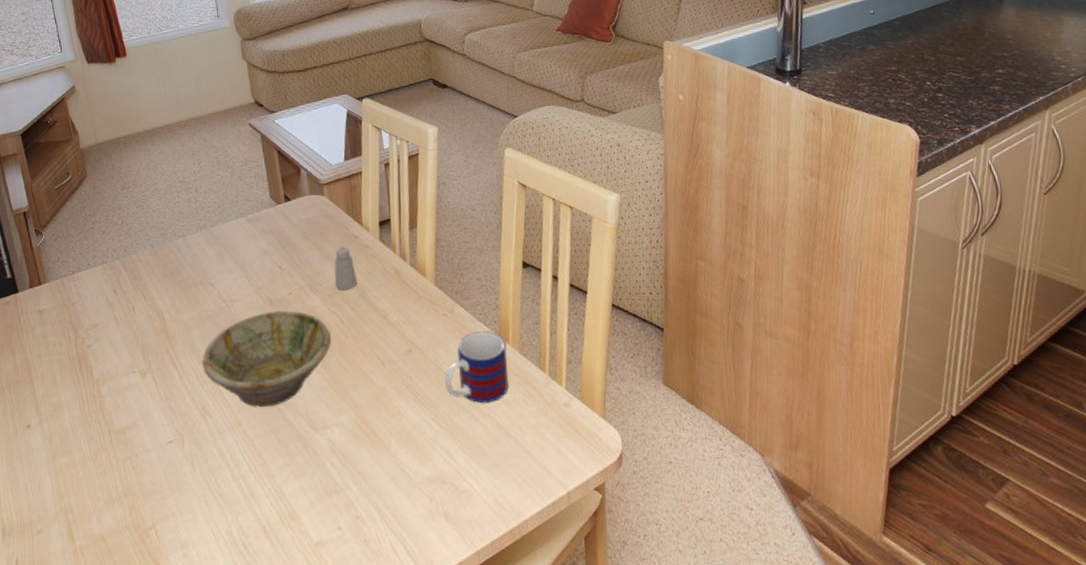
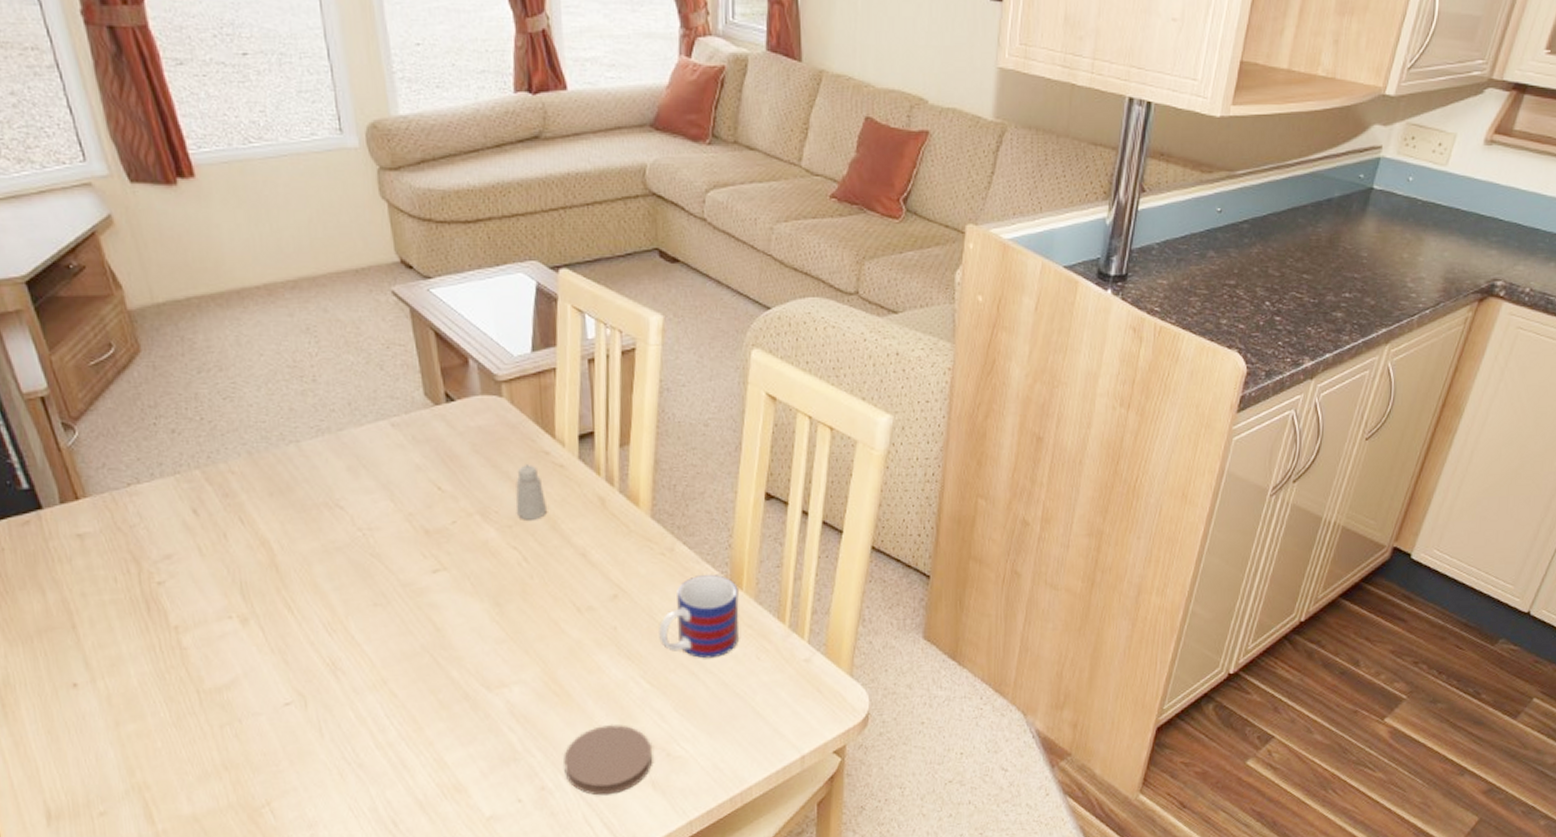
bowl: present [202,311,332,407] -> none [329,544,512,662]
coaster: none [373,462,444,525] -> present [563,725,652,796]

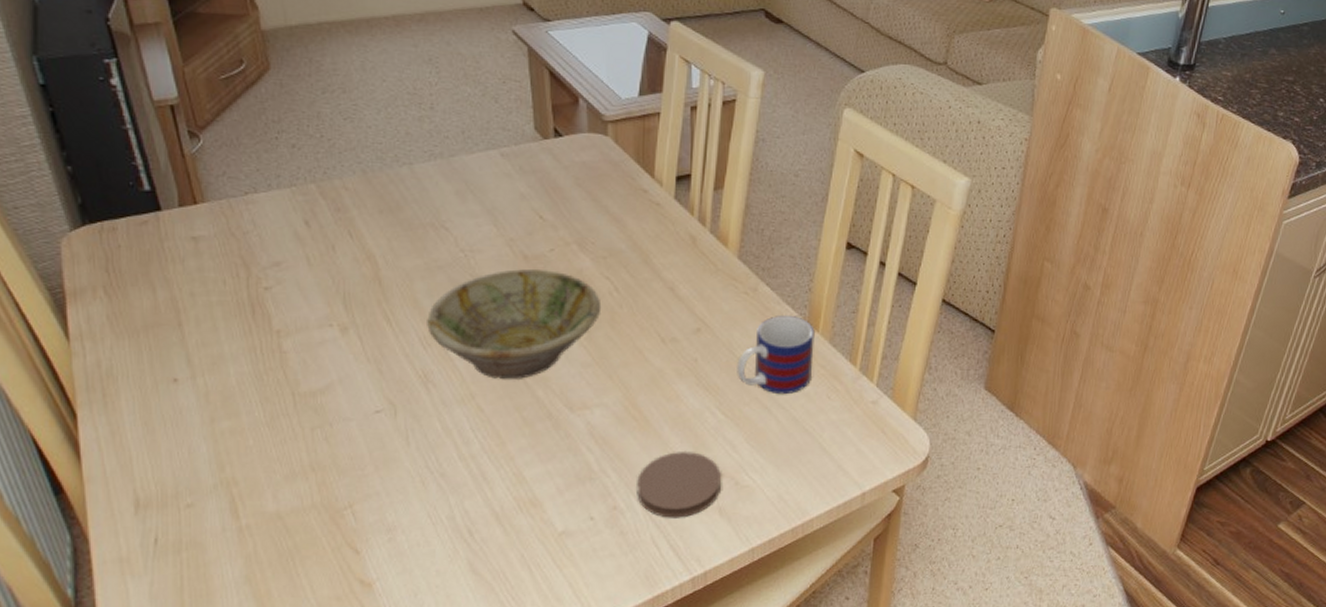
bowl: none [329,544,512,662] -> present [427,269,602,379]
saltshaker: present [515,464,546,520] -> none [611,201,640,253]

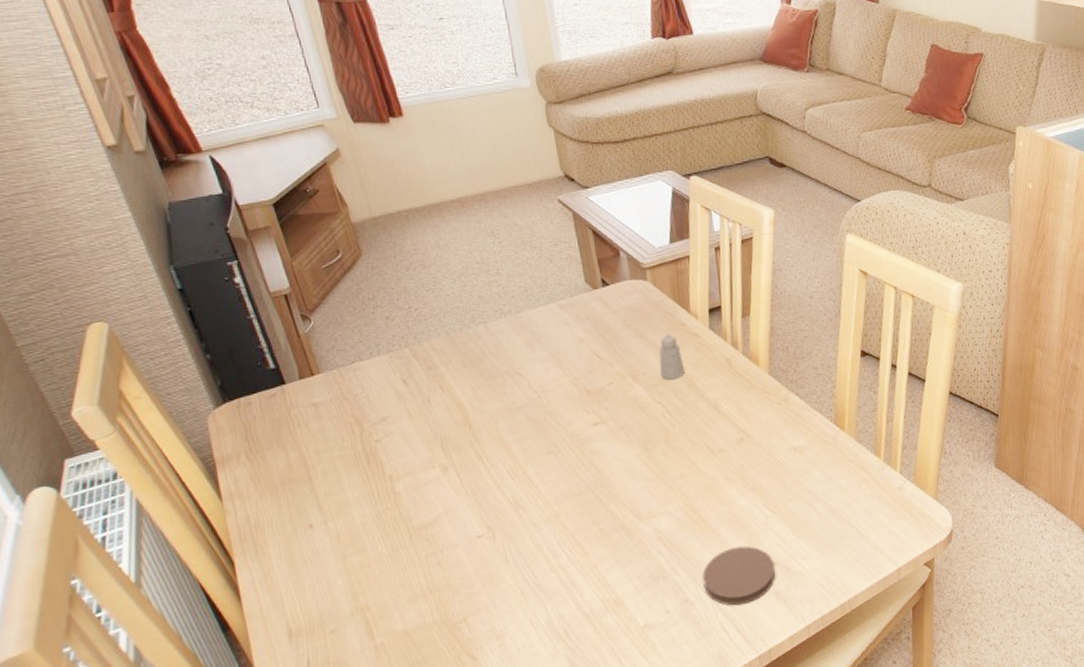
bowl: present [427,269,602,379] -> none [512,401,657,499]
saltshaker: none [611,201,640,253] -> present [659,334,684,380]
mug: present [737,314,815,395] -> none [777,419,843,489]

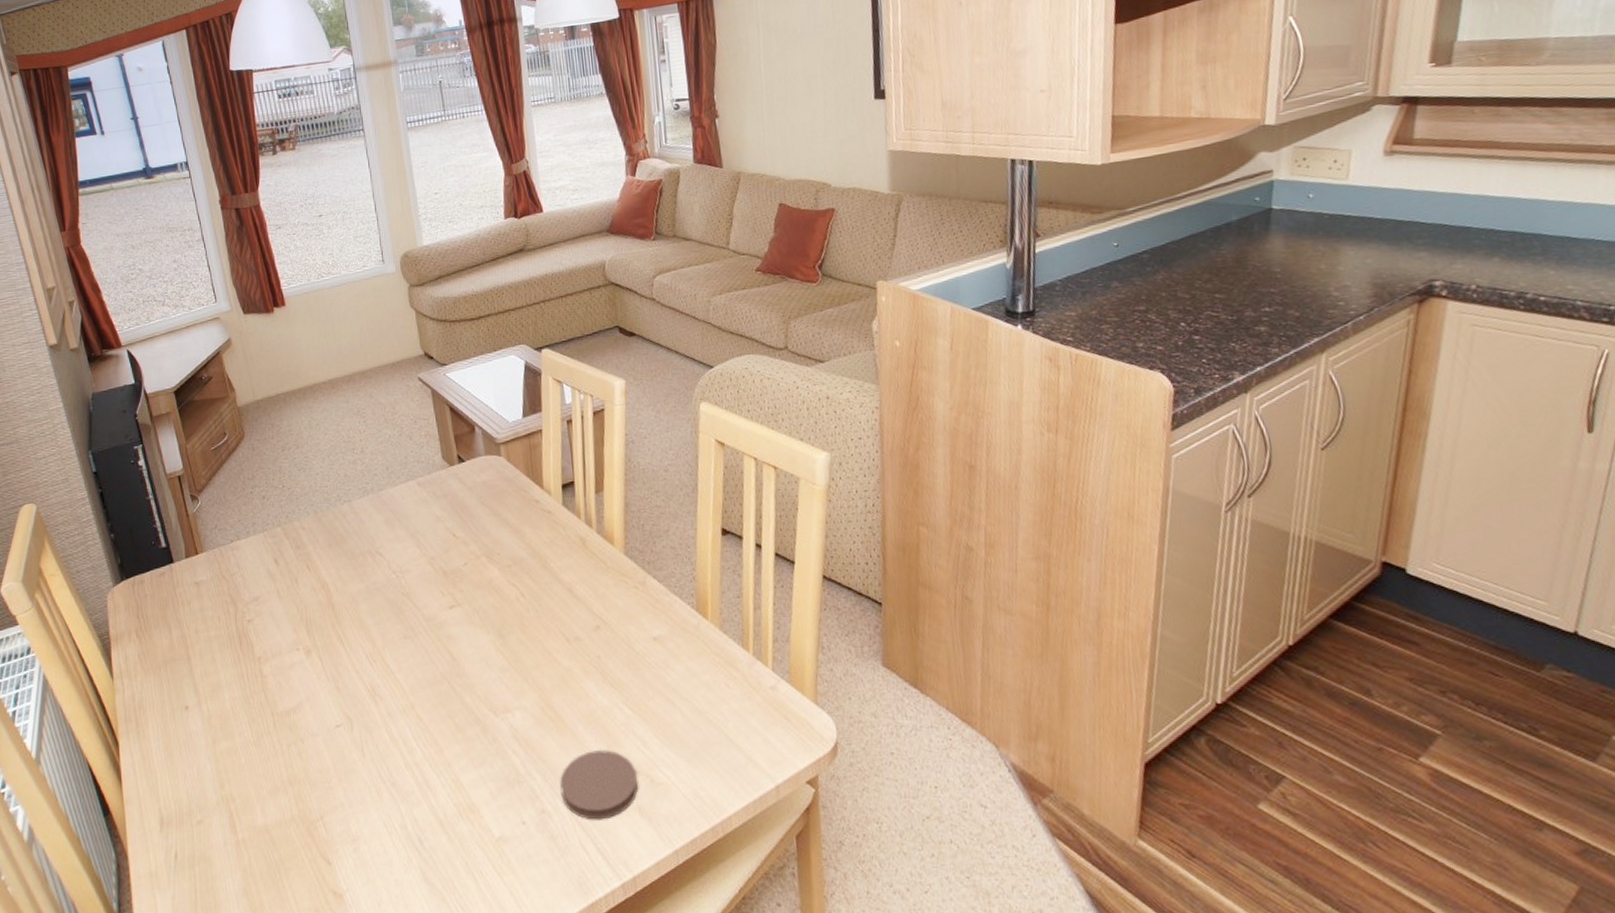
saltshaker: present [659,334,684,380] -> none [513,512,538,560]

